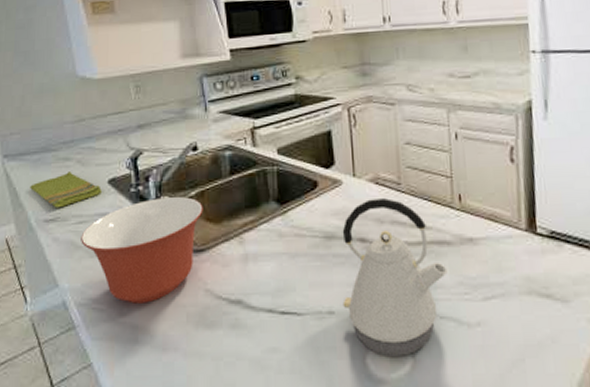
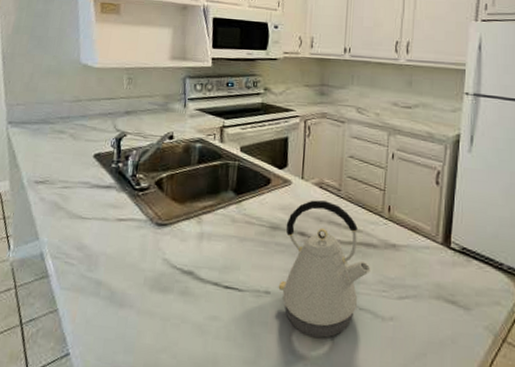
dish towel: present [30,172,102,208] -> none [27,143,87,173]
mixing bowl: present [81,197,203,304] -> none [63,175,171,264]

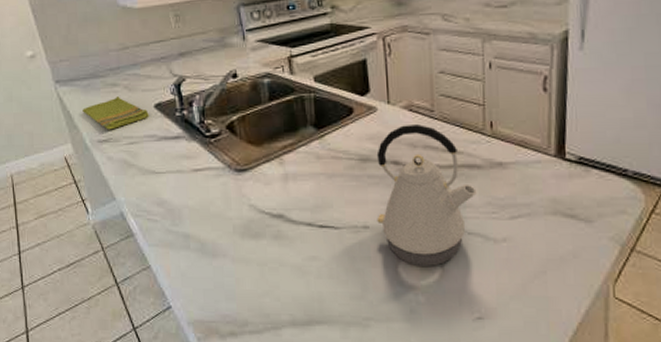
dish towel: none [27,143,87,173] -> present [82,97,149,130]

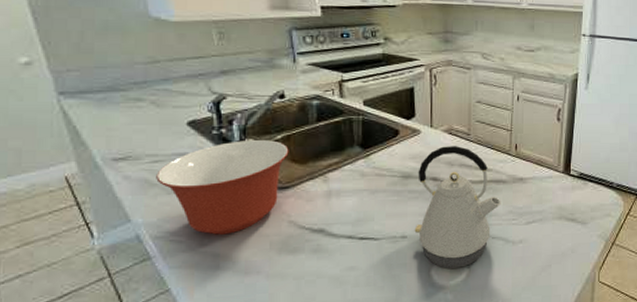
dish towel: present [82,97,149,130] -> none [94,112,180,147]
mixing bowl: none [133,121,245,216] -> present [156,140,289,235]

